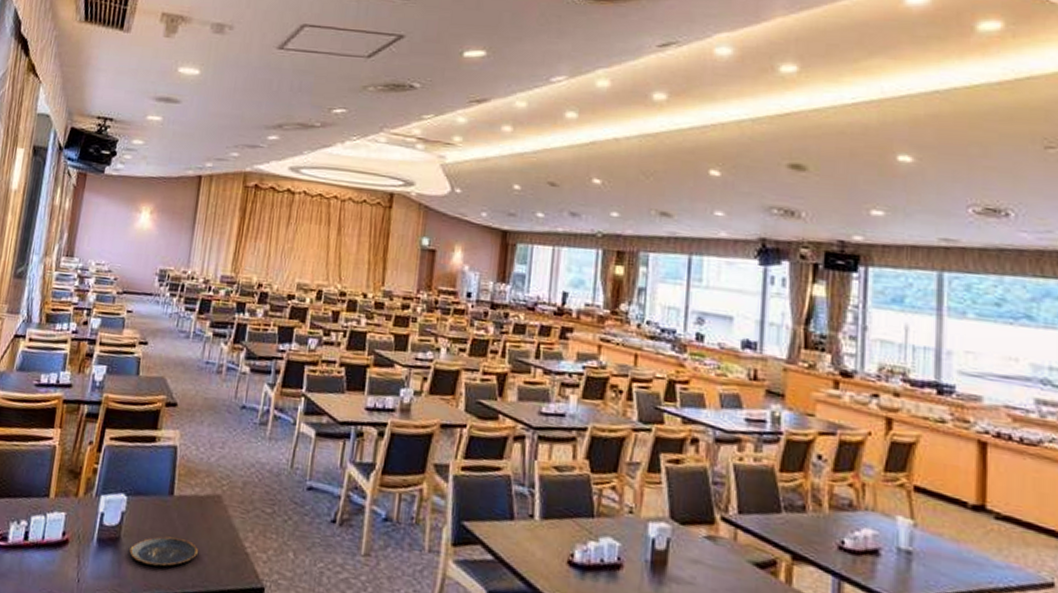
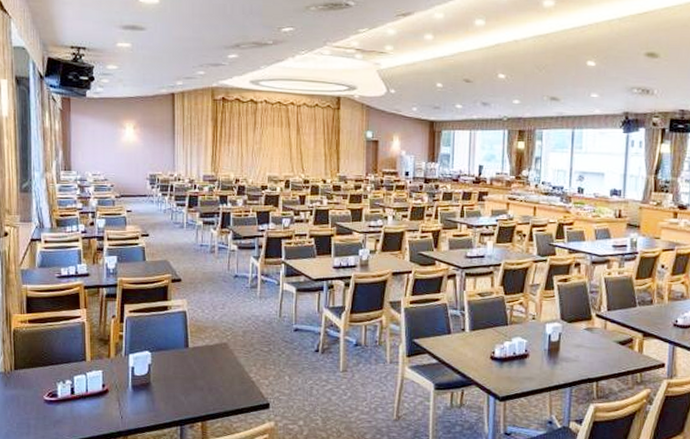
plate: present [129,536,198,567] -> none [160,377,214,399]

